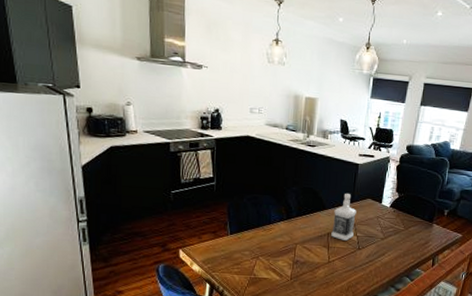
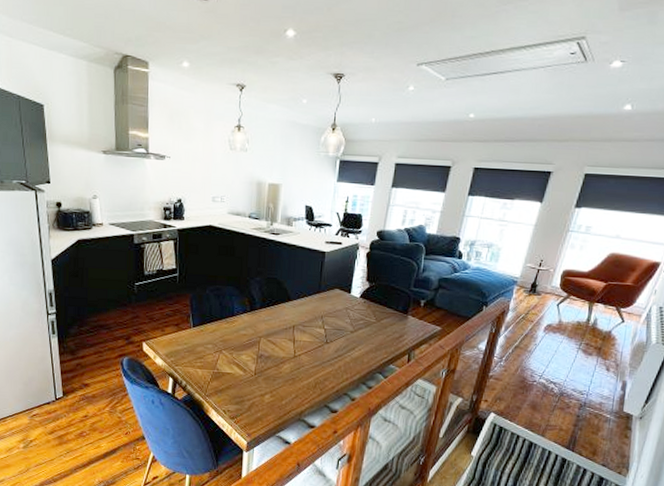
bottle: present [331,194,357,241] -> none [297,284,324,334]

